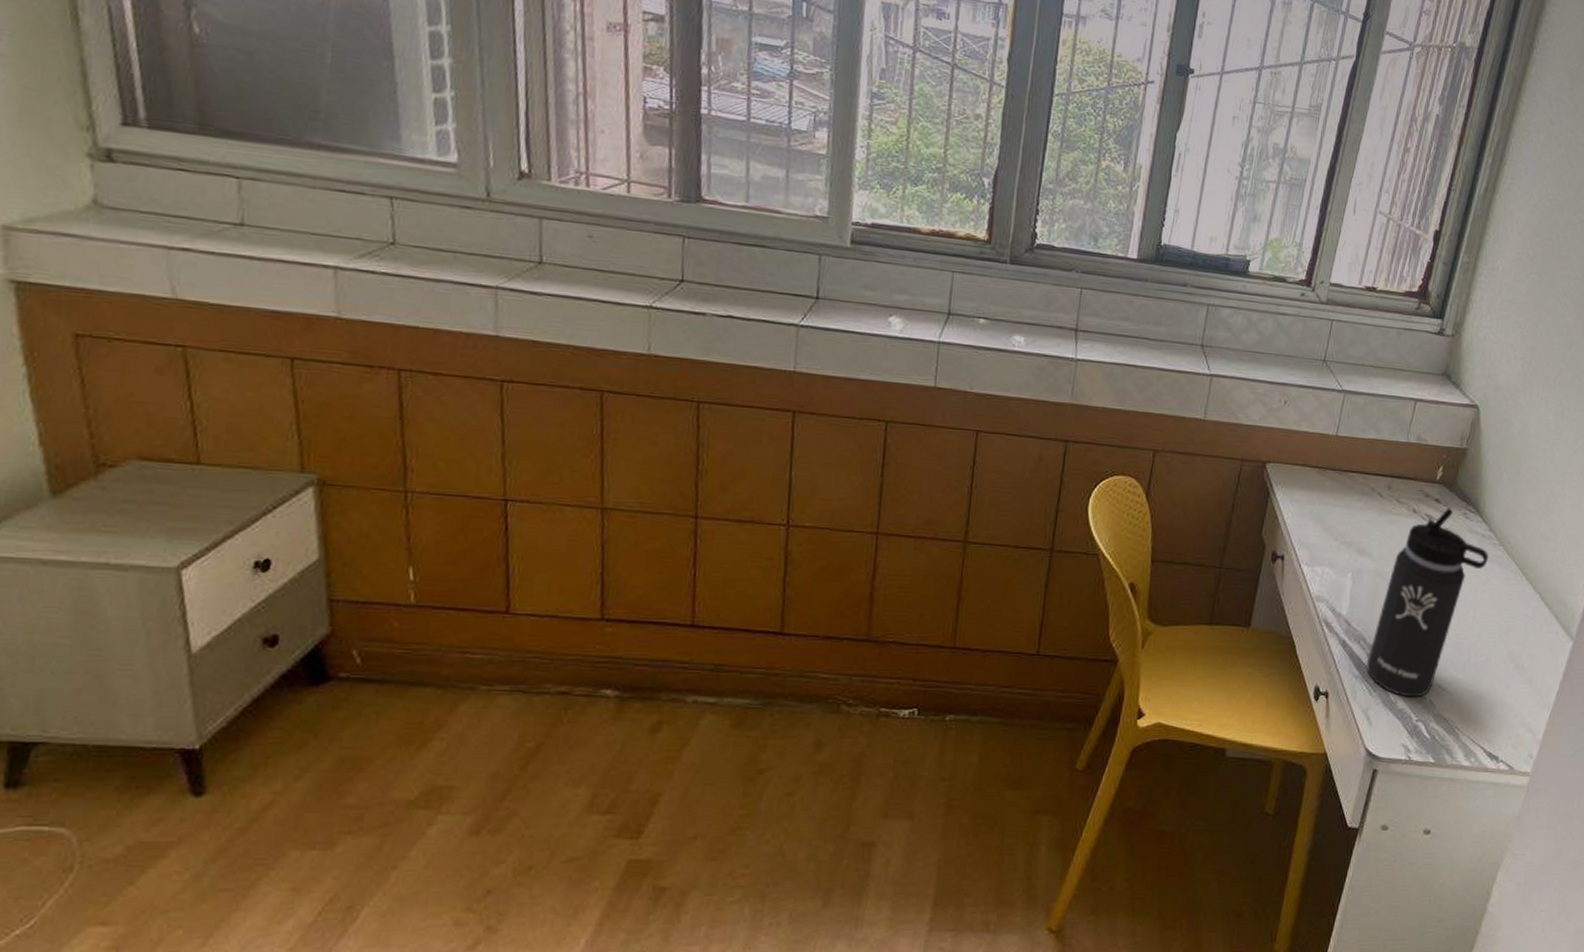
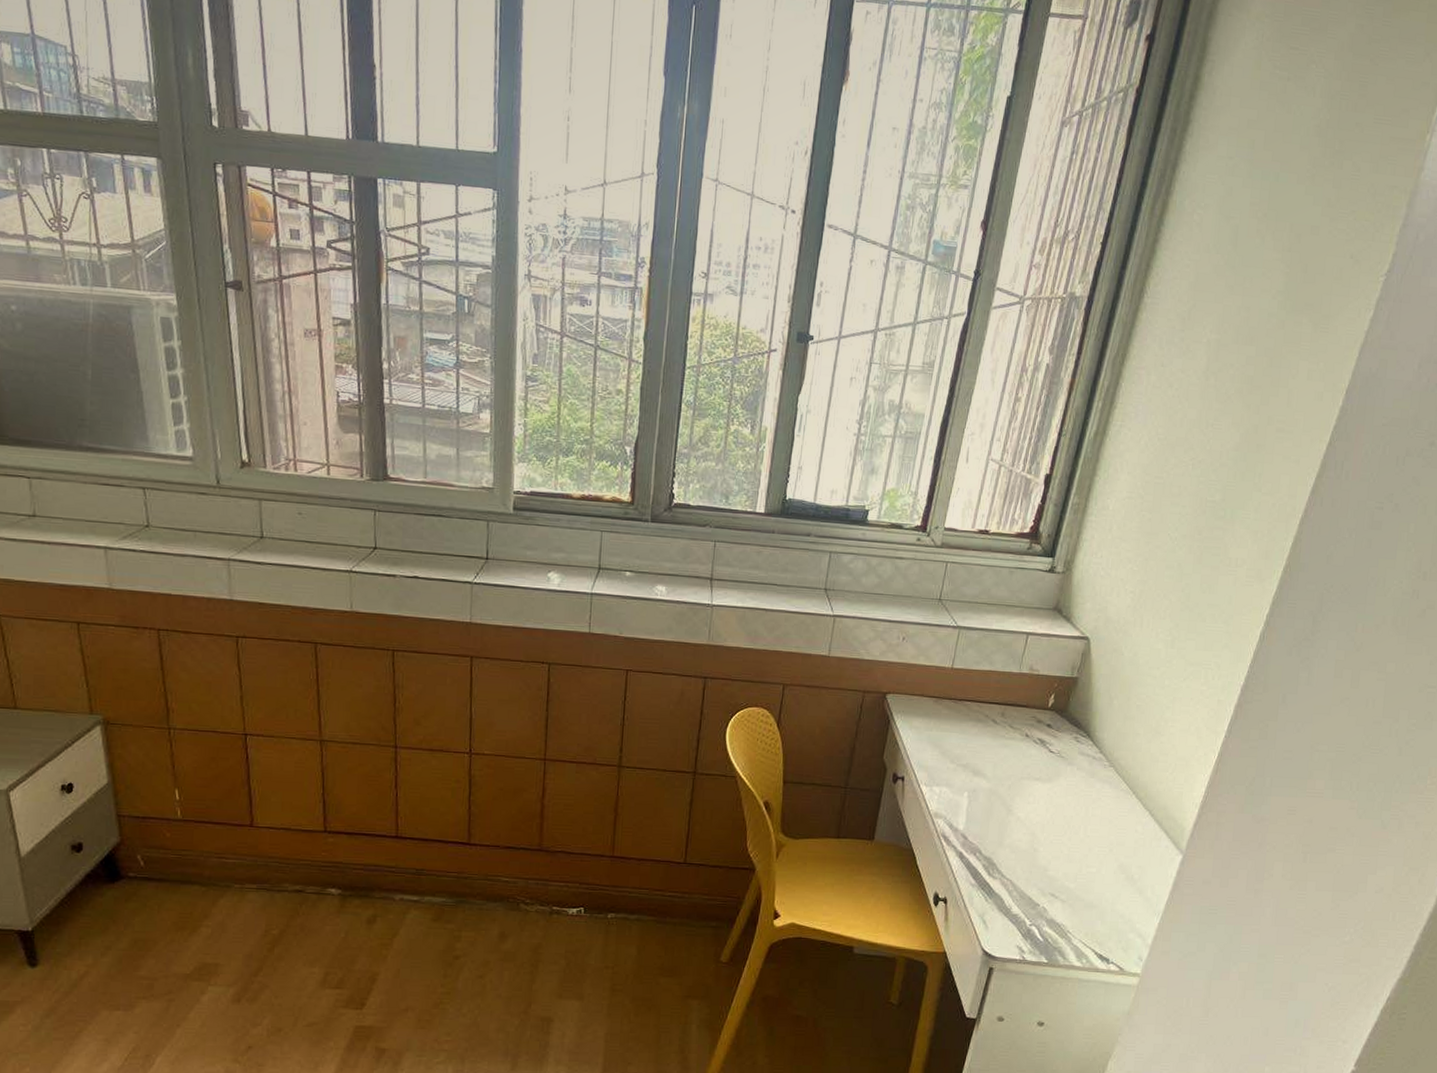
thermos bottle: present [1366,508,1489,698] -> none [982,732,1100,904]

